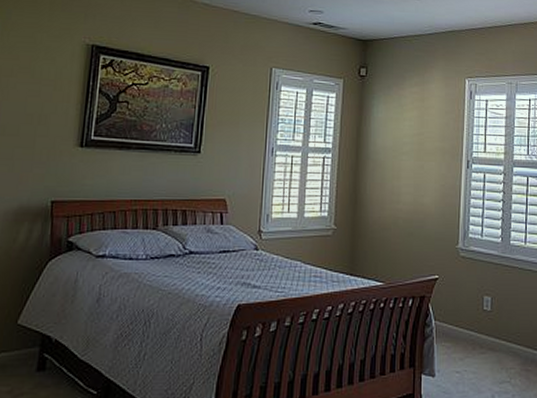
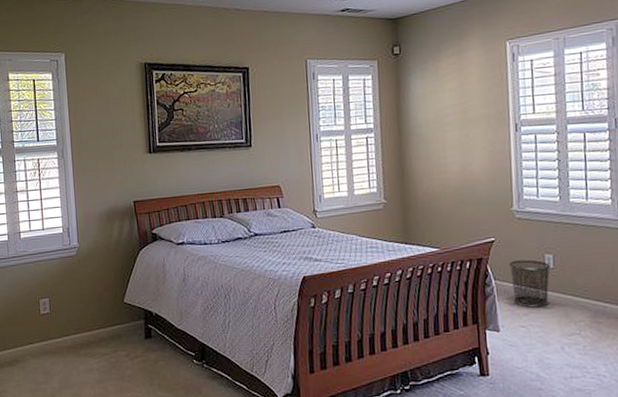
waste bin: none [449,301,488,352] -> present [508,259,550,308]

